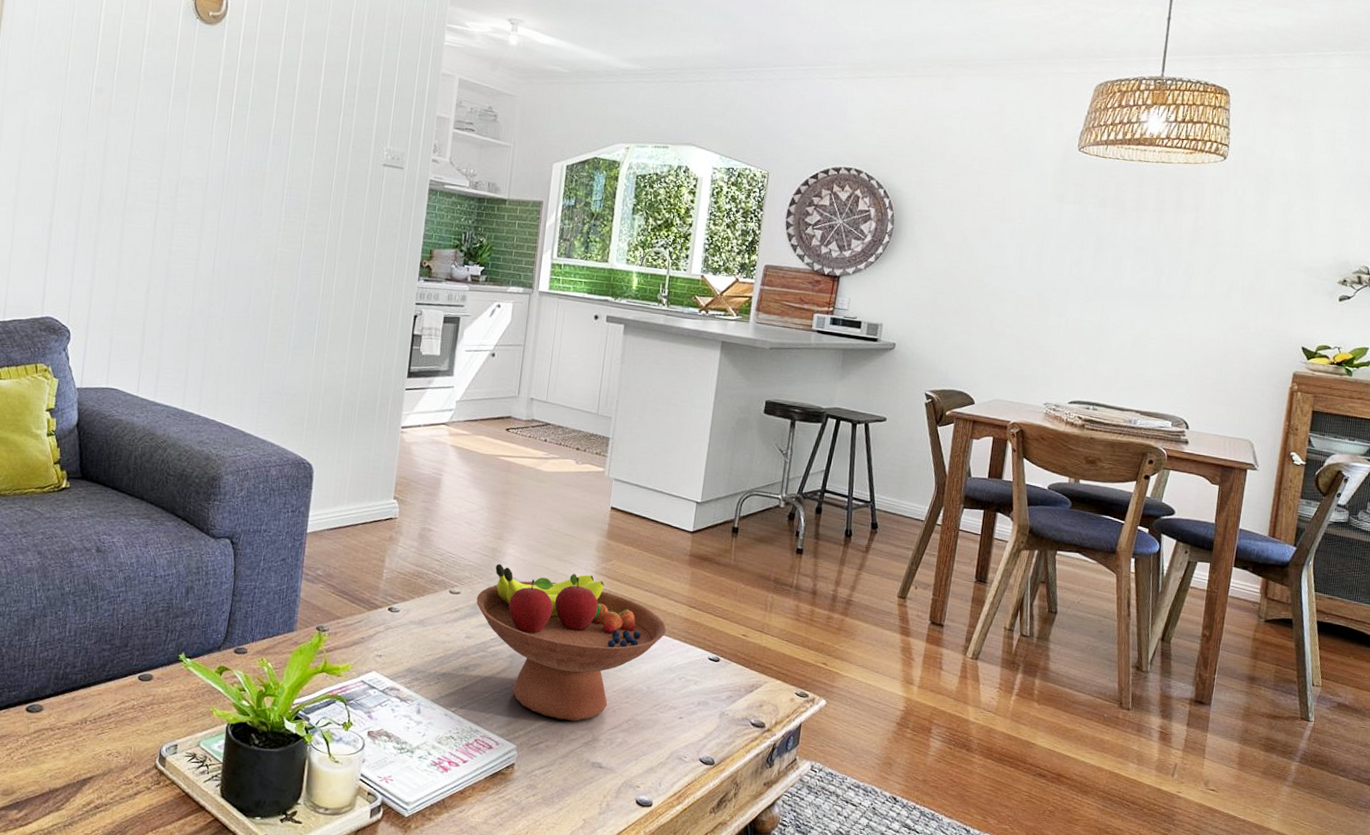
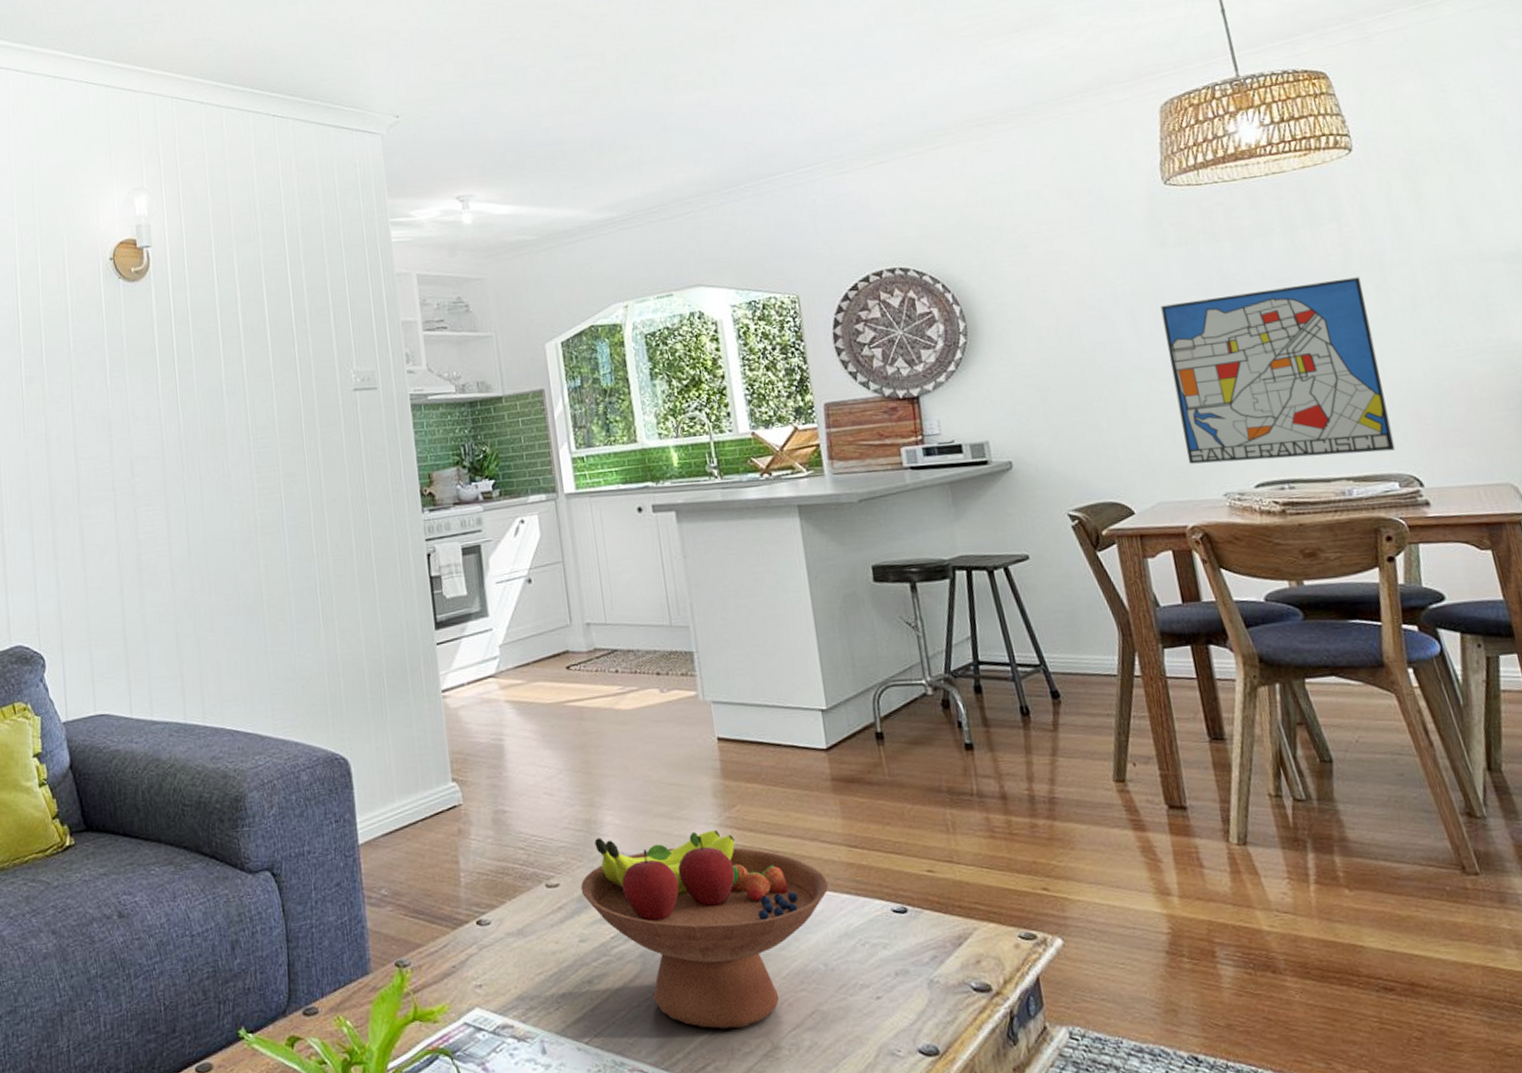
wall art: none [1026,247,1198,398] -> present [1160,277,1396,464]

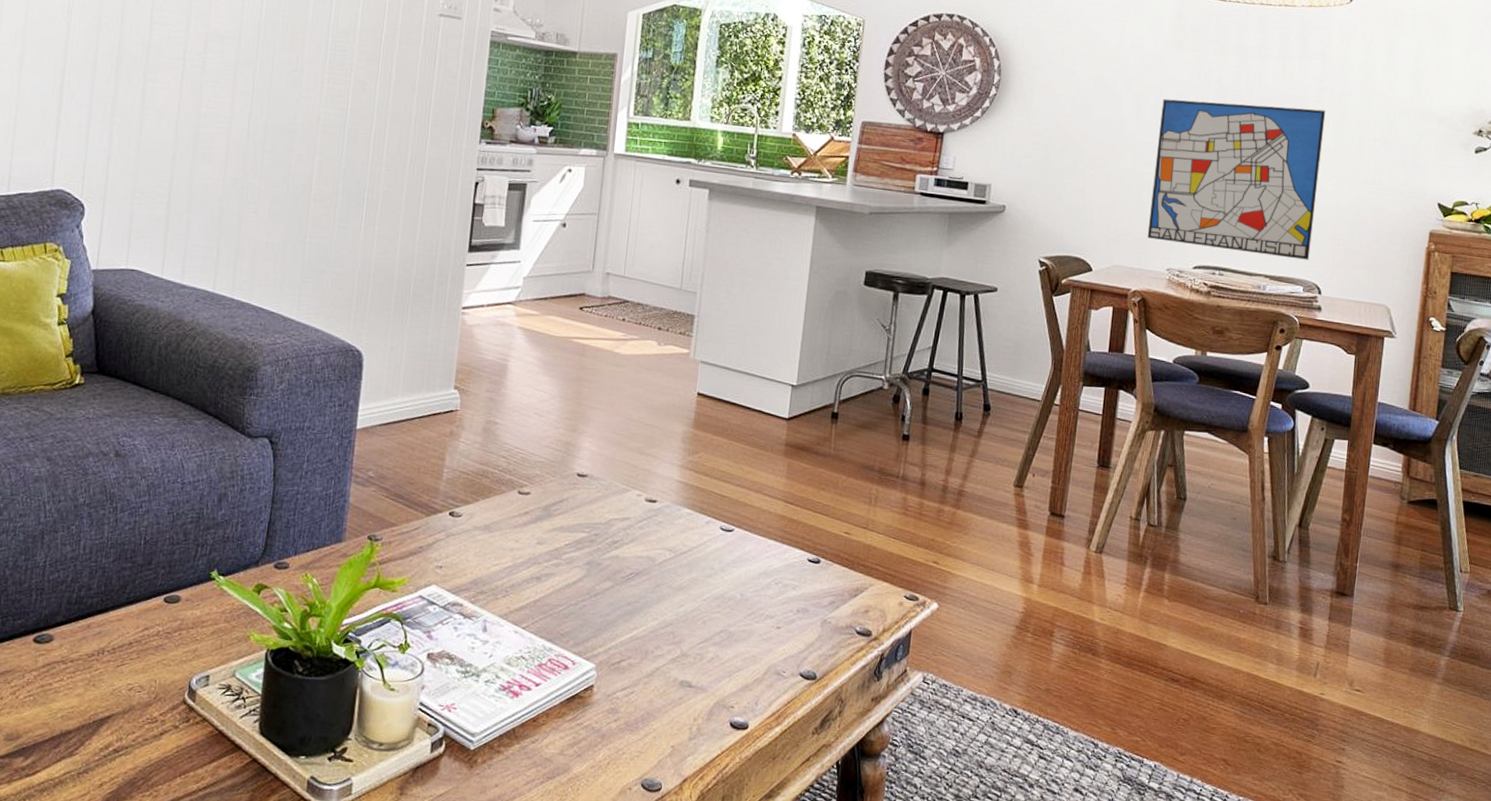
fruit bowl: present [580,829,829,1029] -> none [548,459,761,635]

